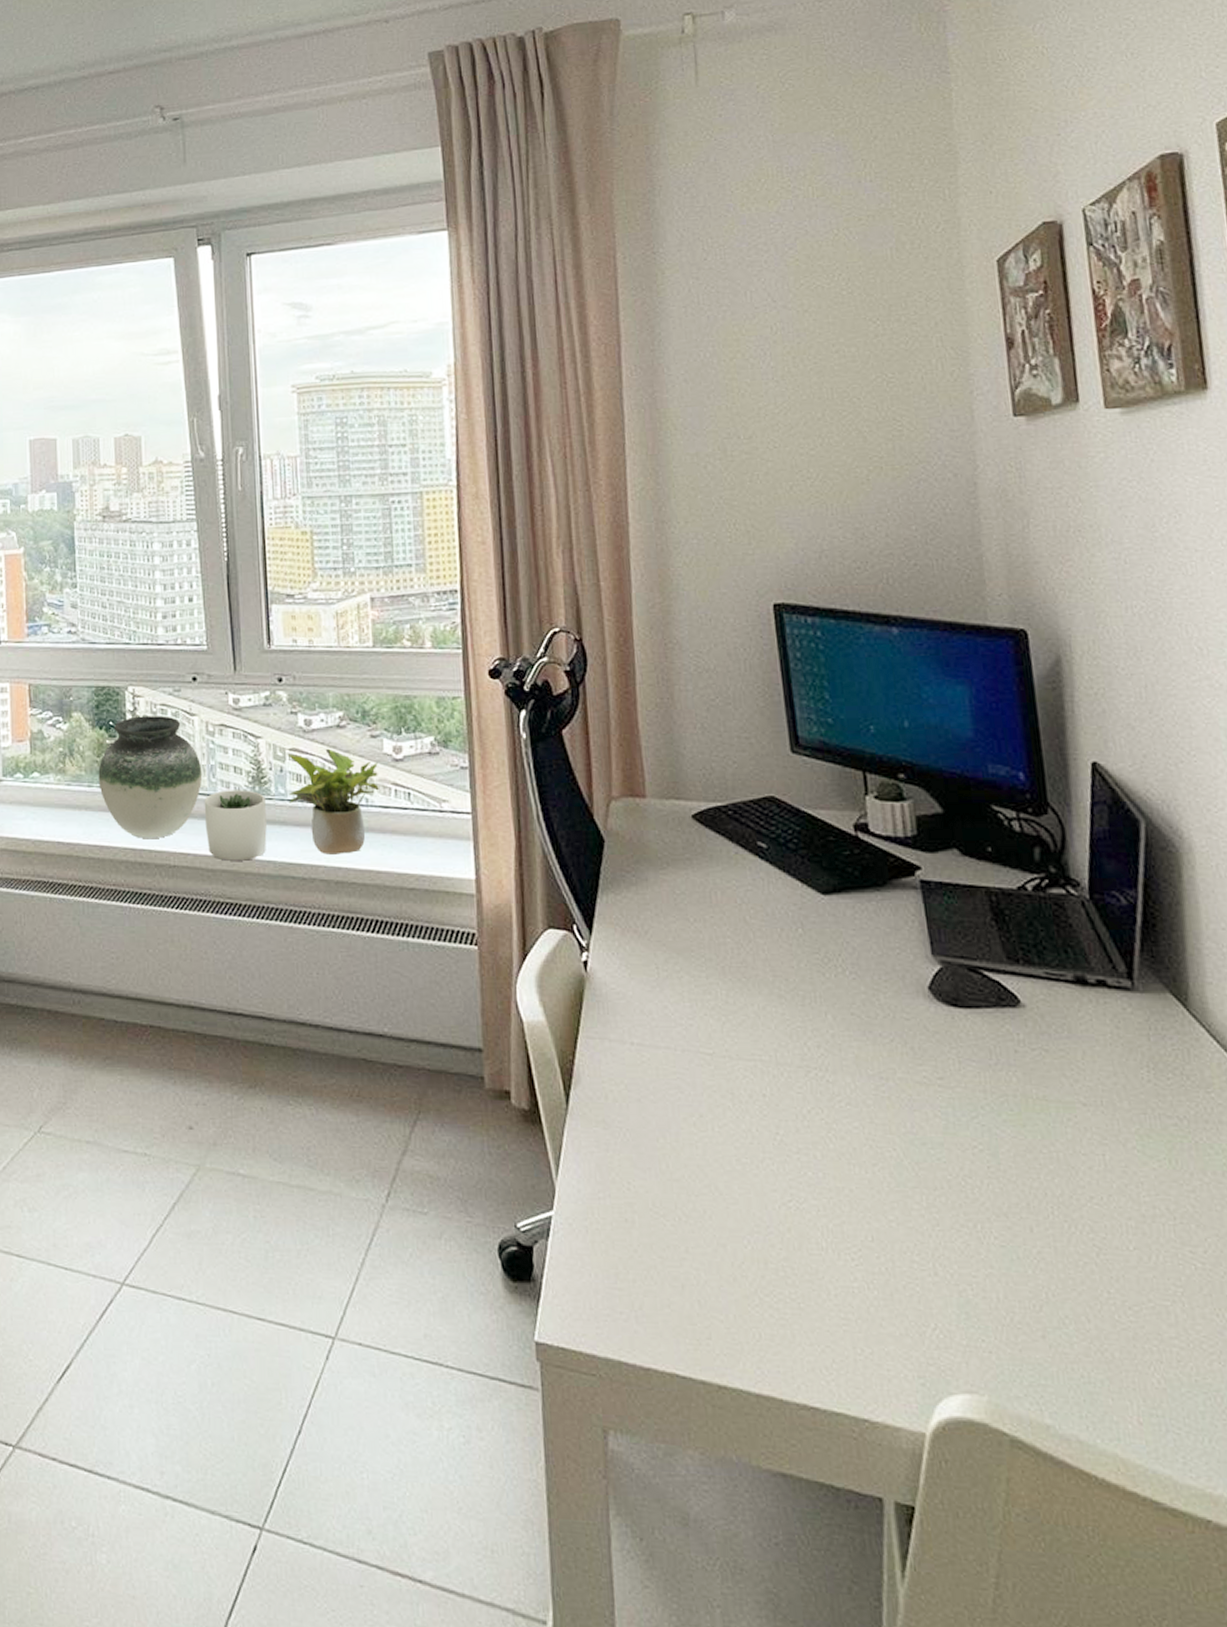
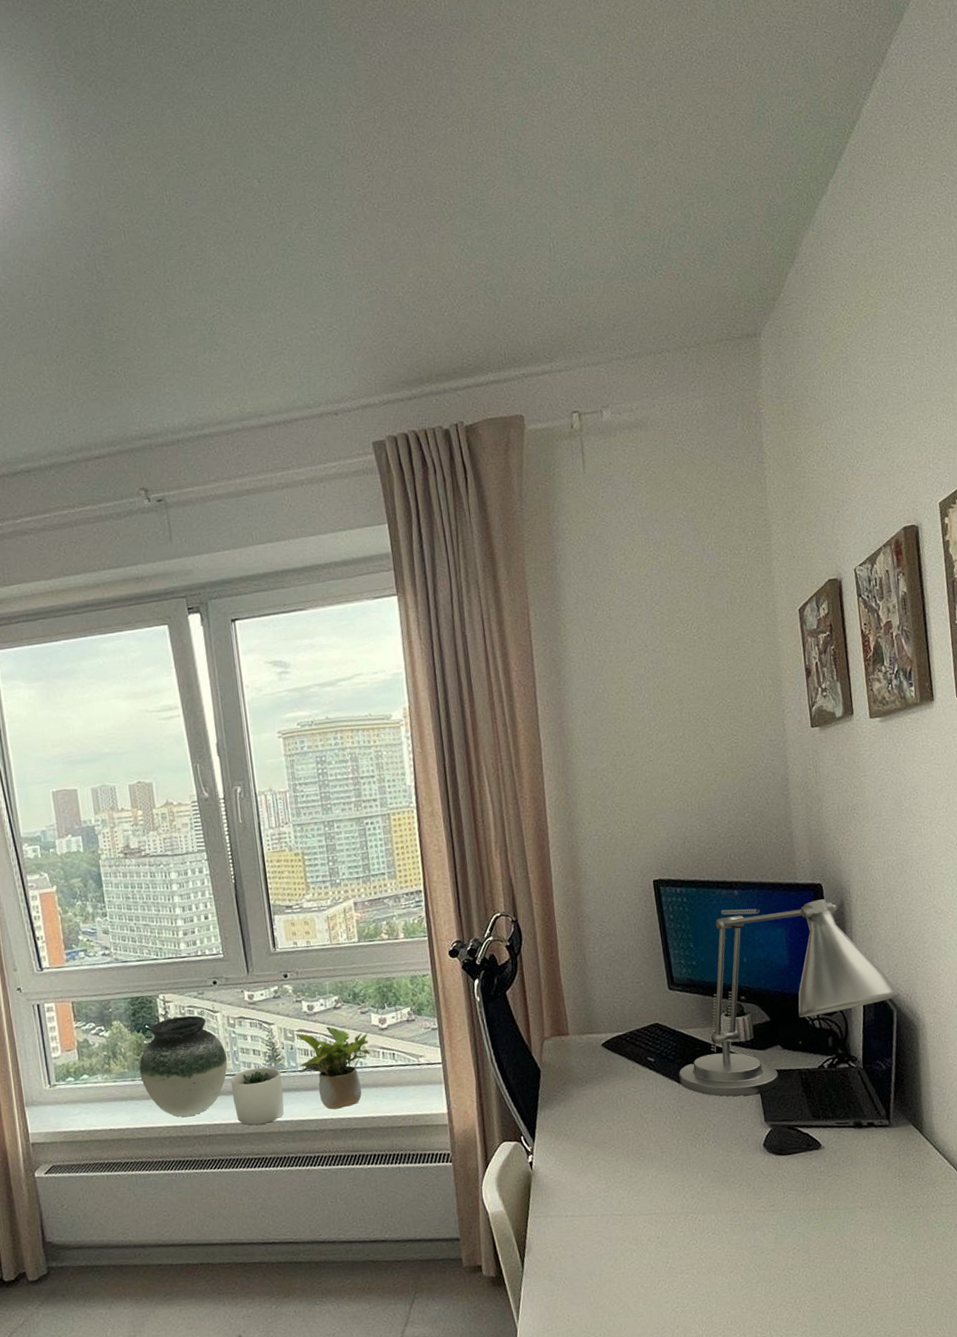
desk lamp: none [802,651,1150,913] -> present [679,899,900,1097]

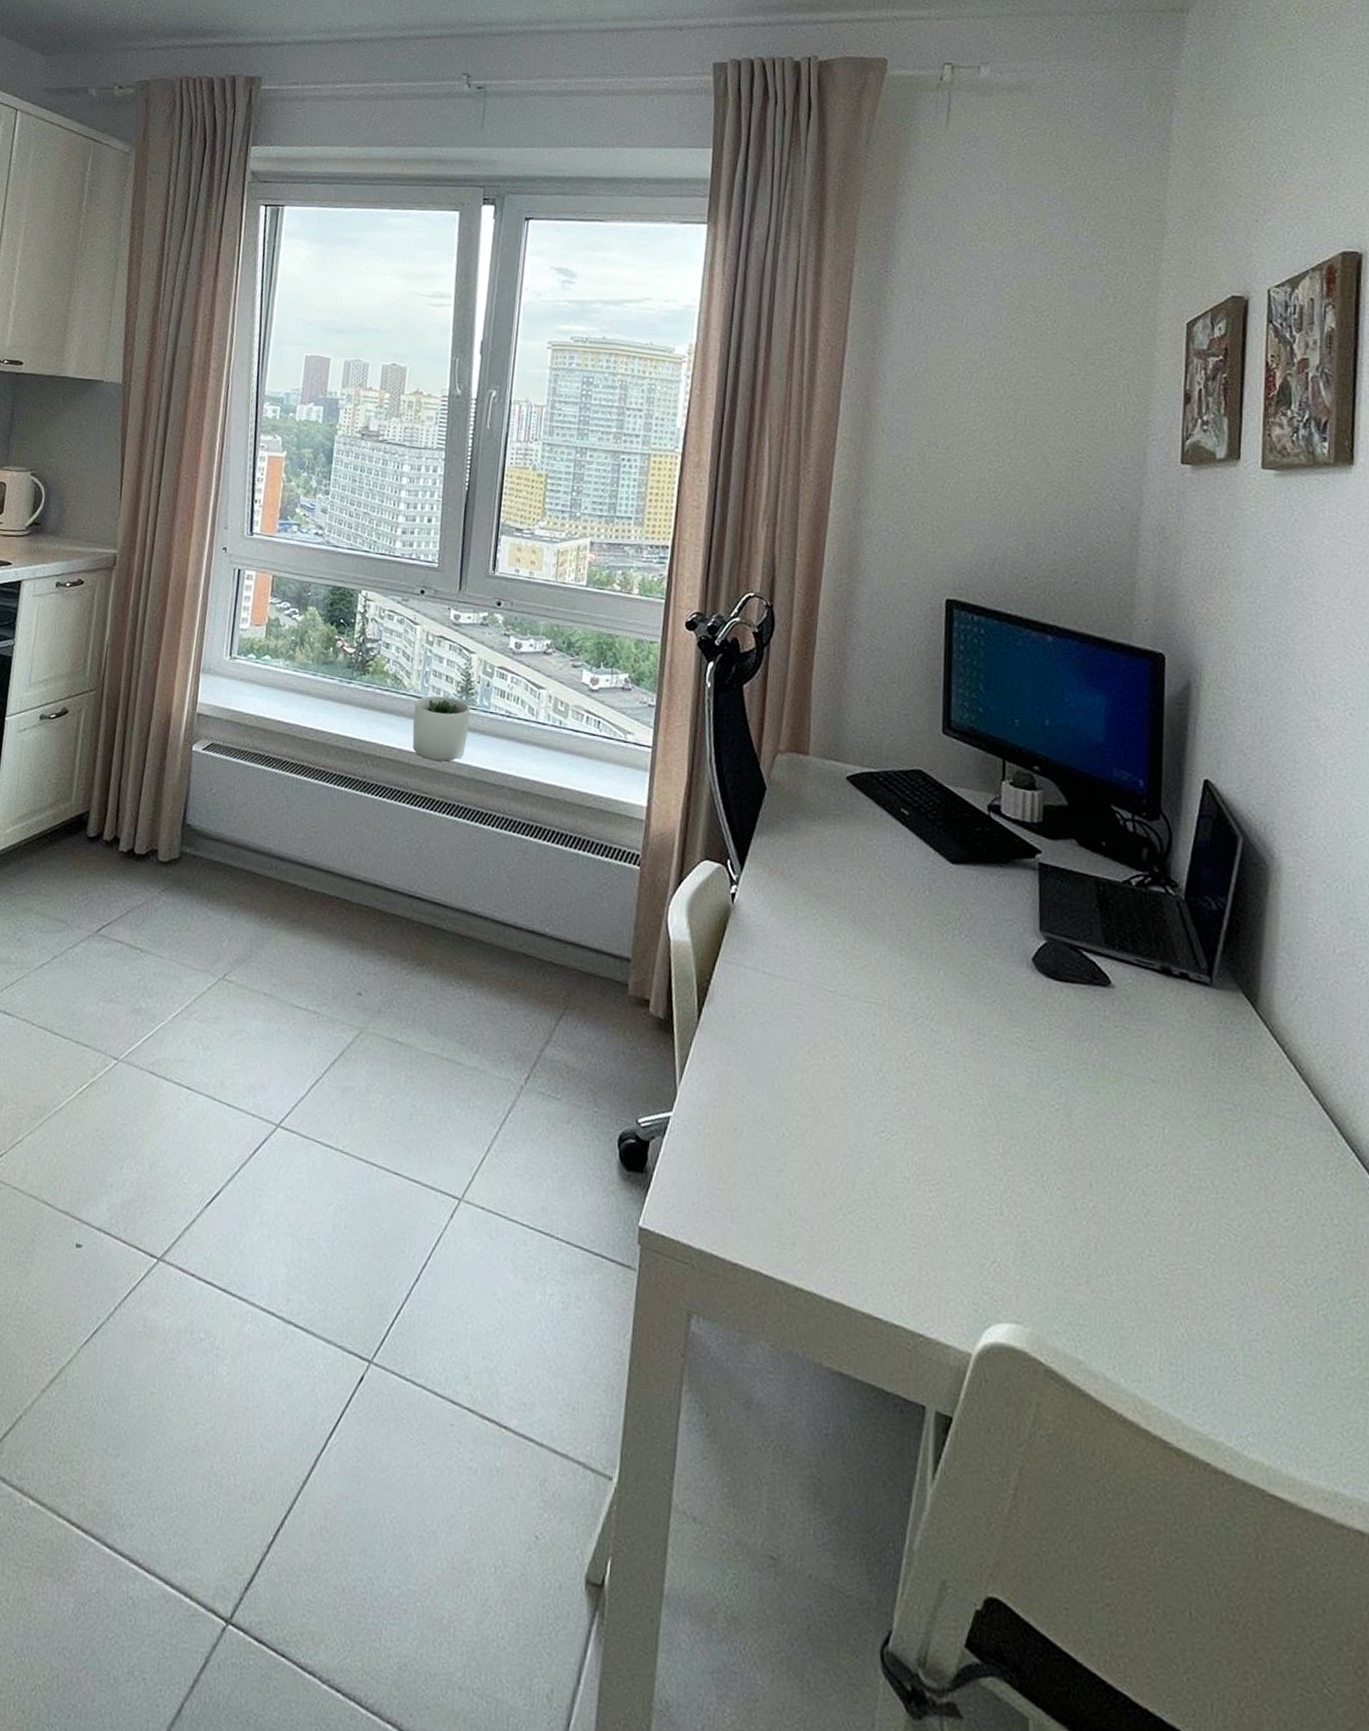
vase: present [139,1015,228,1117] -> none [322,618,418,731]
potted plant: present [295,1026,370,1110] -> none [490,671,575,769]
desk lamp: present [679,899,900,1097] -> none [937,655,1250,893]

